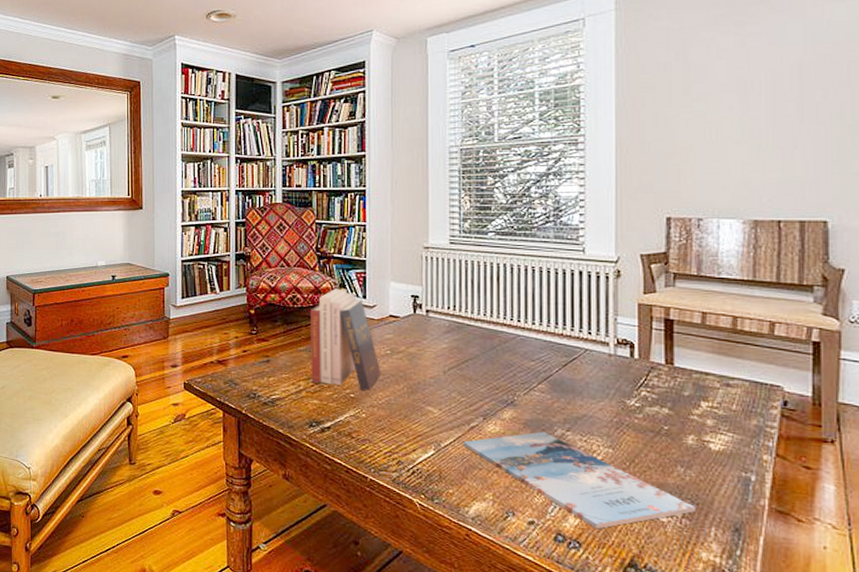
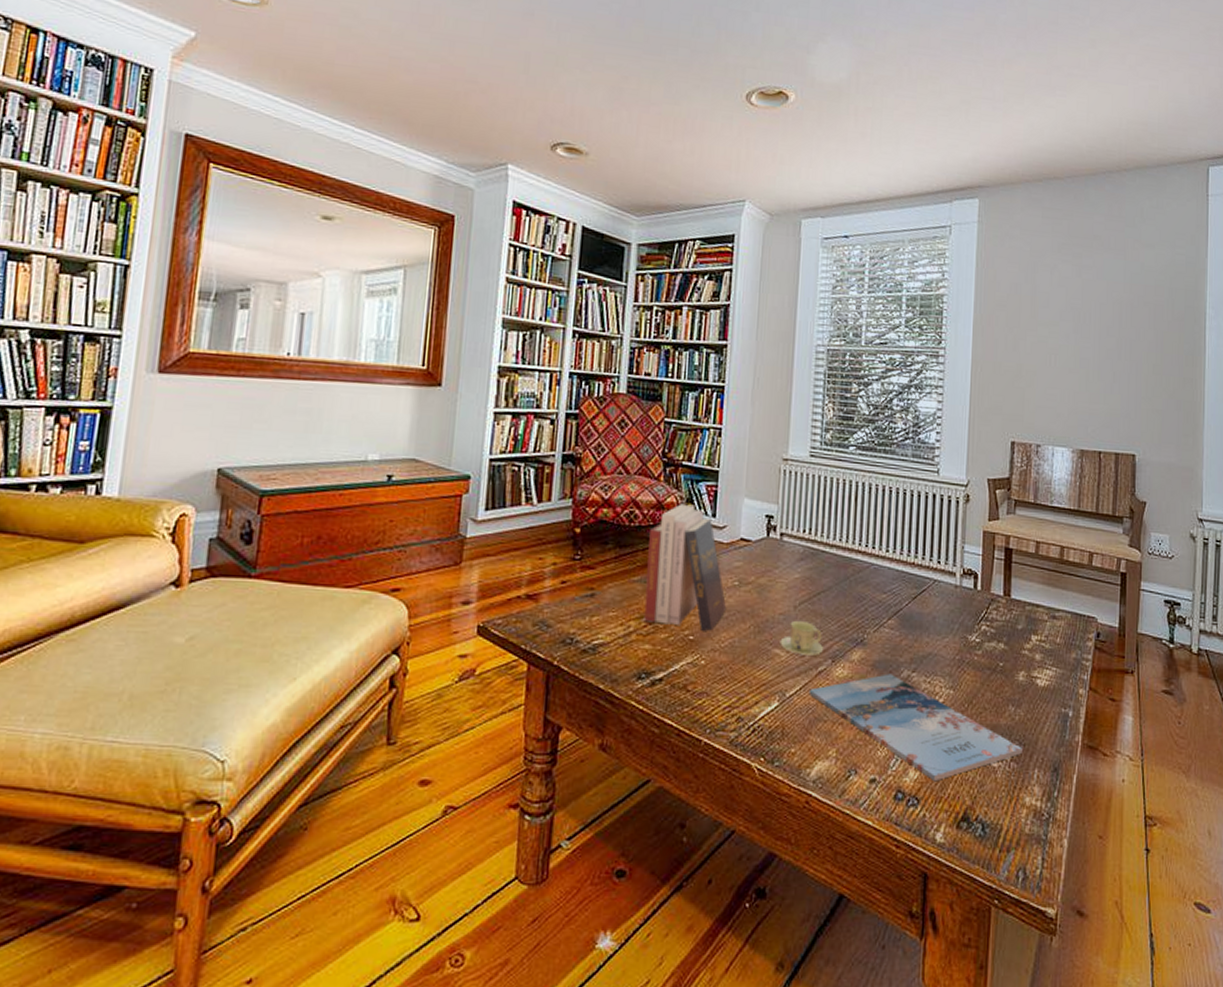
cup and saucer: none [432,383,474,413] -> present [780,620,823,655]

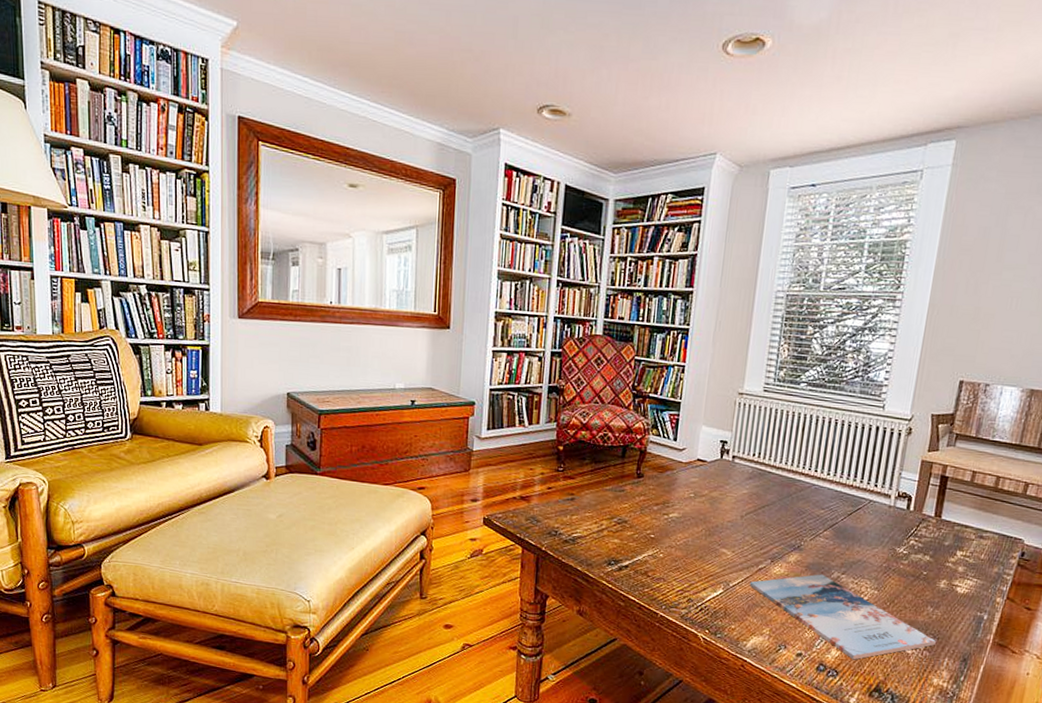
books: present [644,504,727,631] -> none [614,429,683,532]
cup and saucer: present [780,620,823,655] -> none [727,527,764,556]

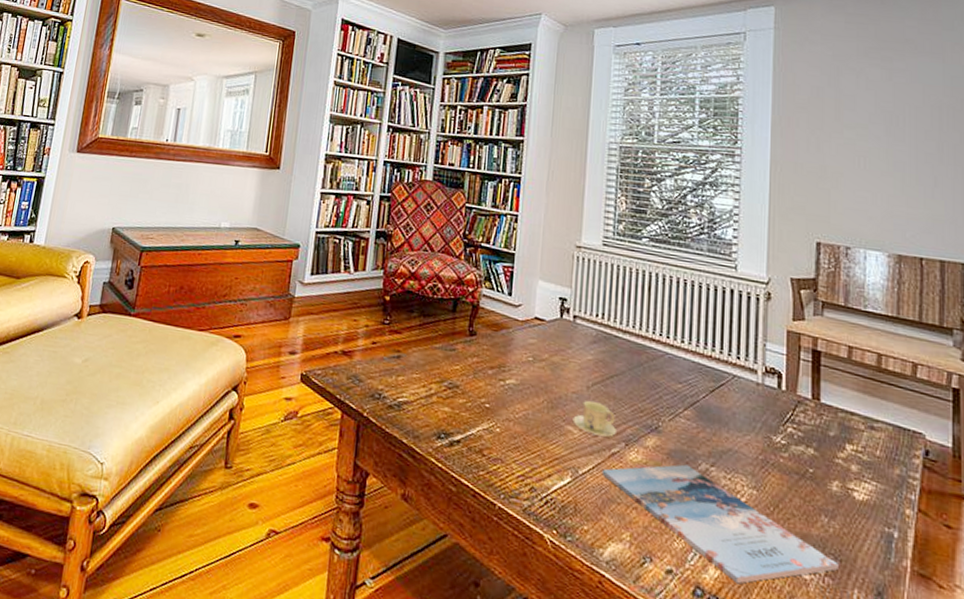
cup and saucer: none [727,527,764,556] -> present [572,400,616,437]

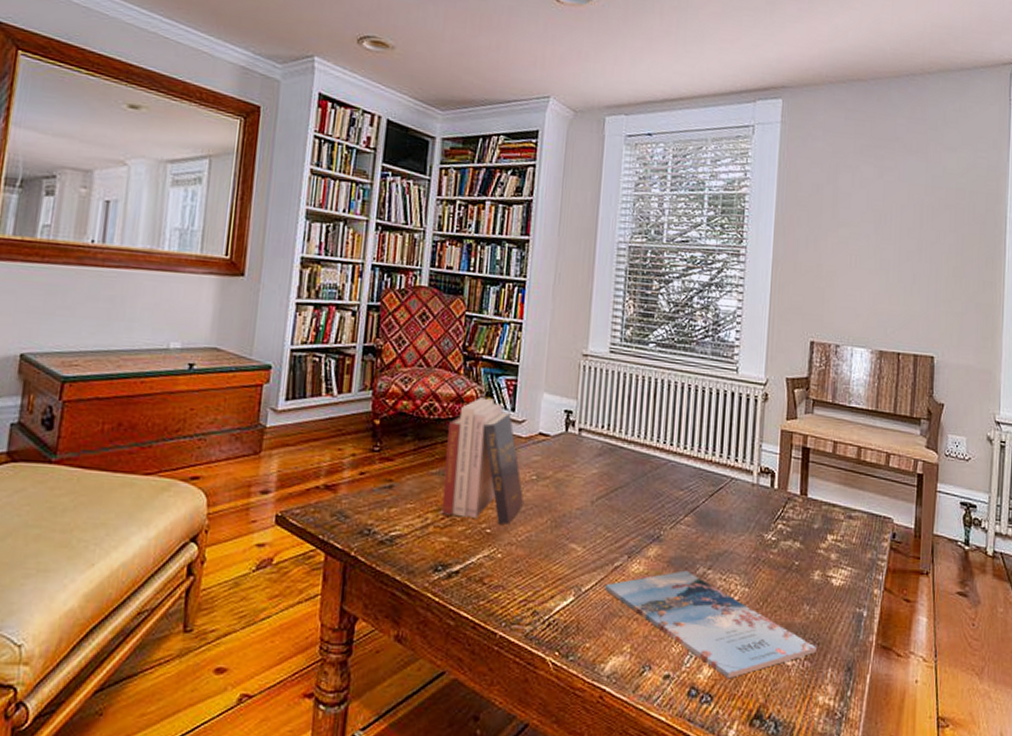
books: none [444,281,521,401] -> present [441,397,524,525]
cup and saucer: present [572,400,616,437] -> none [576,515,619,551]

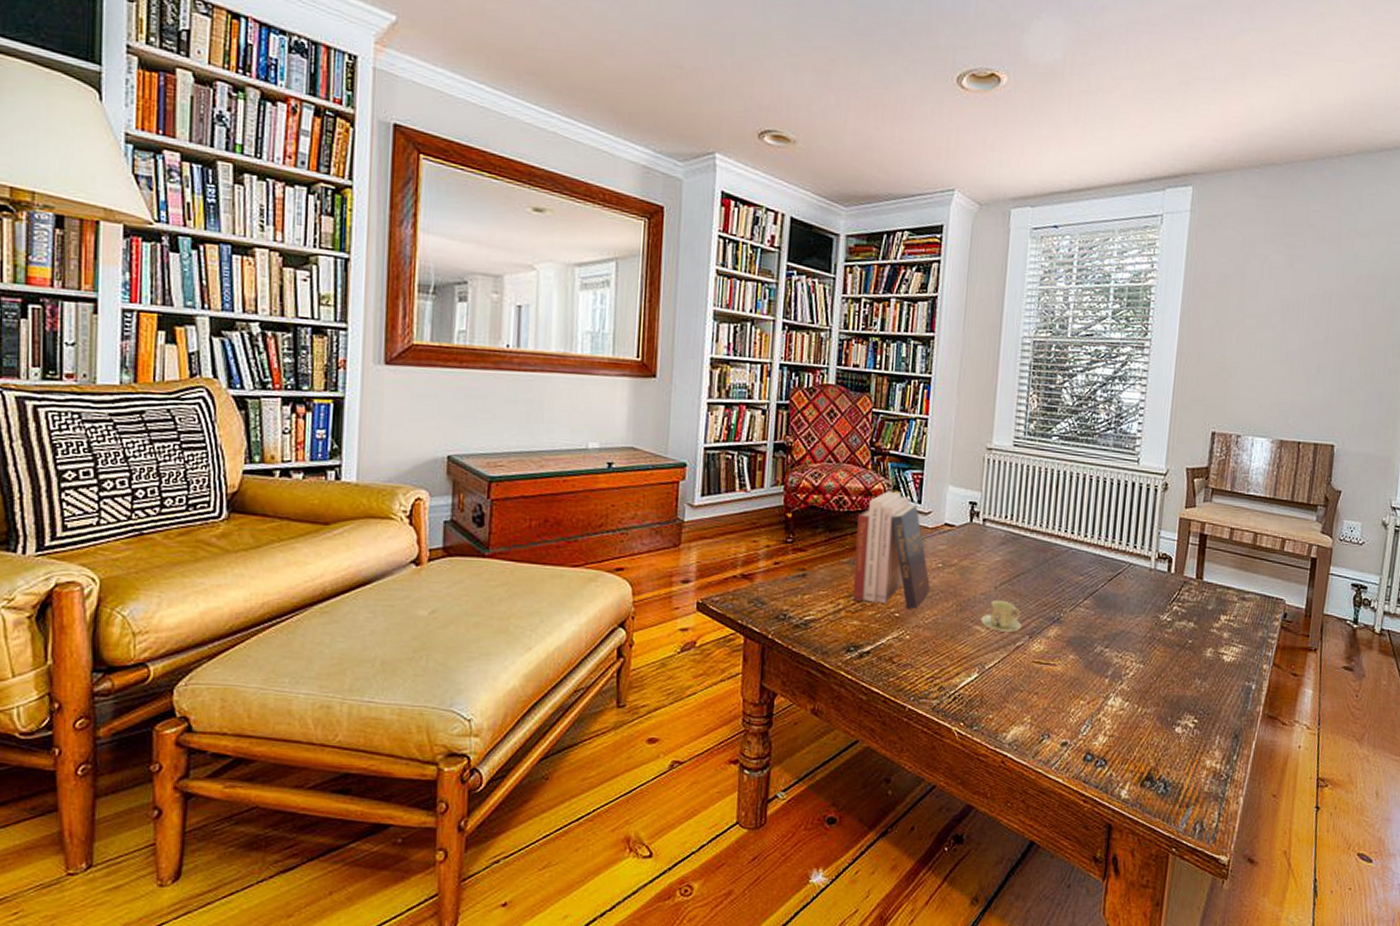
cup and saucer: none [576,515,619,551] -> present [980,599,1021,632]
magazine: present [604,570,816,679] -> none [1006,649,1206,746]

